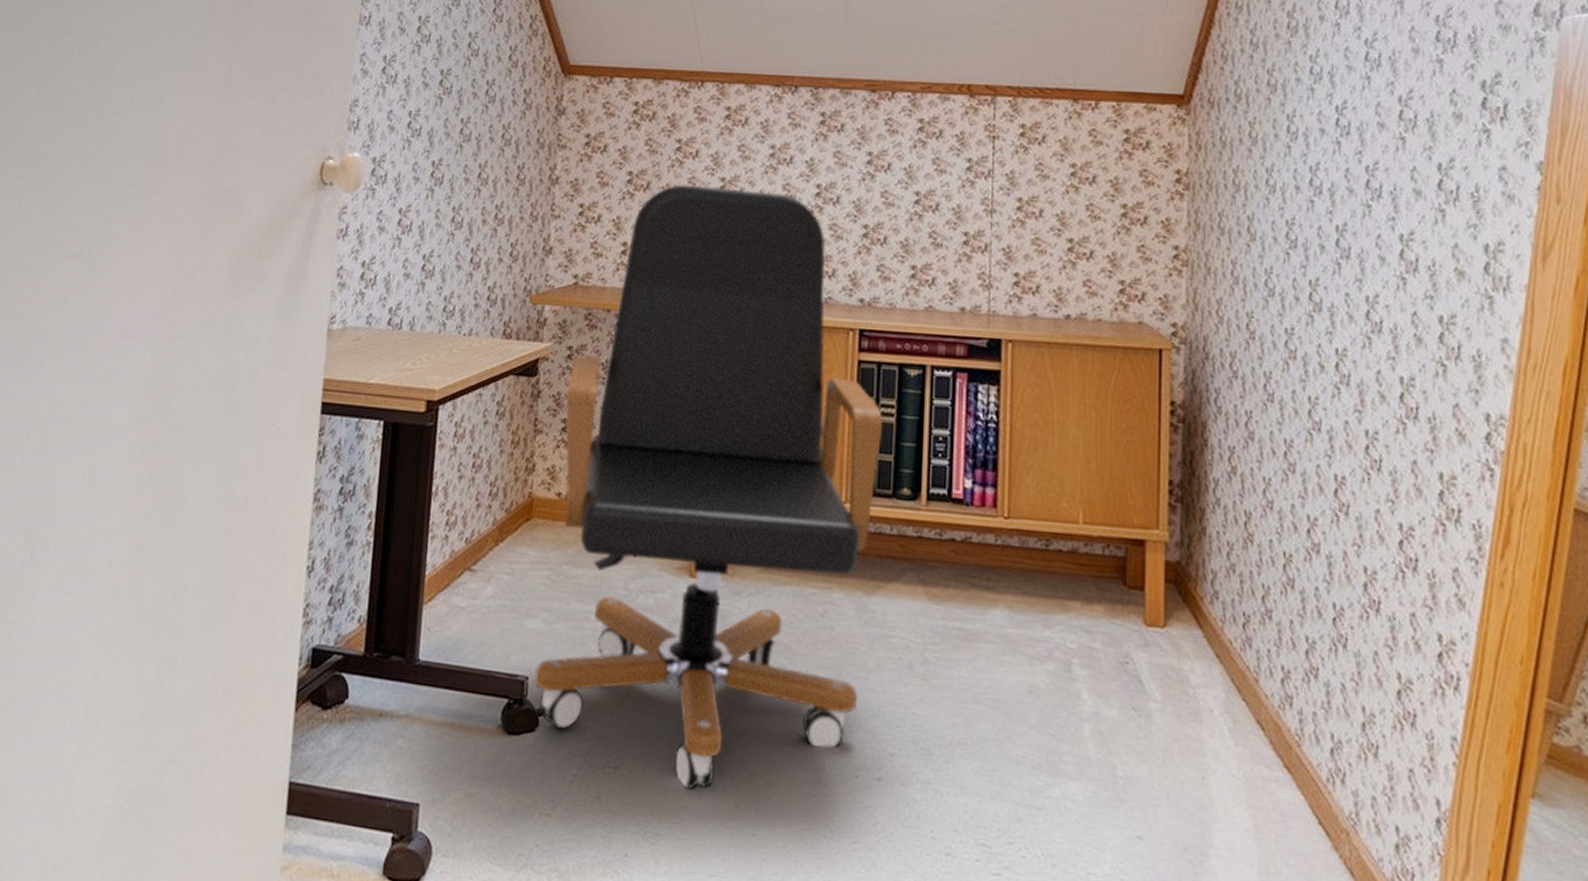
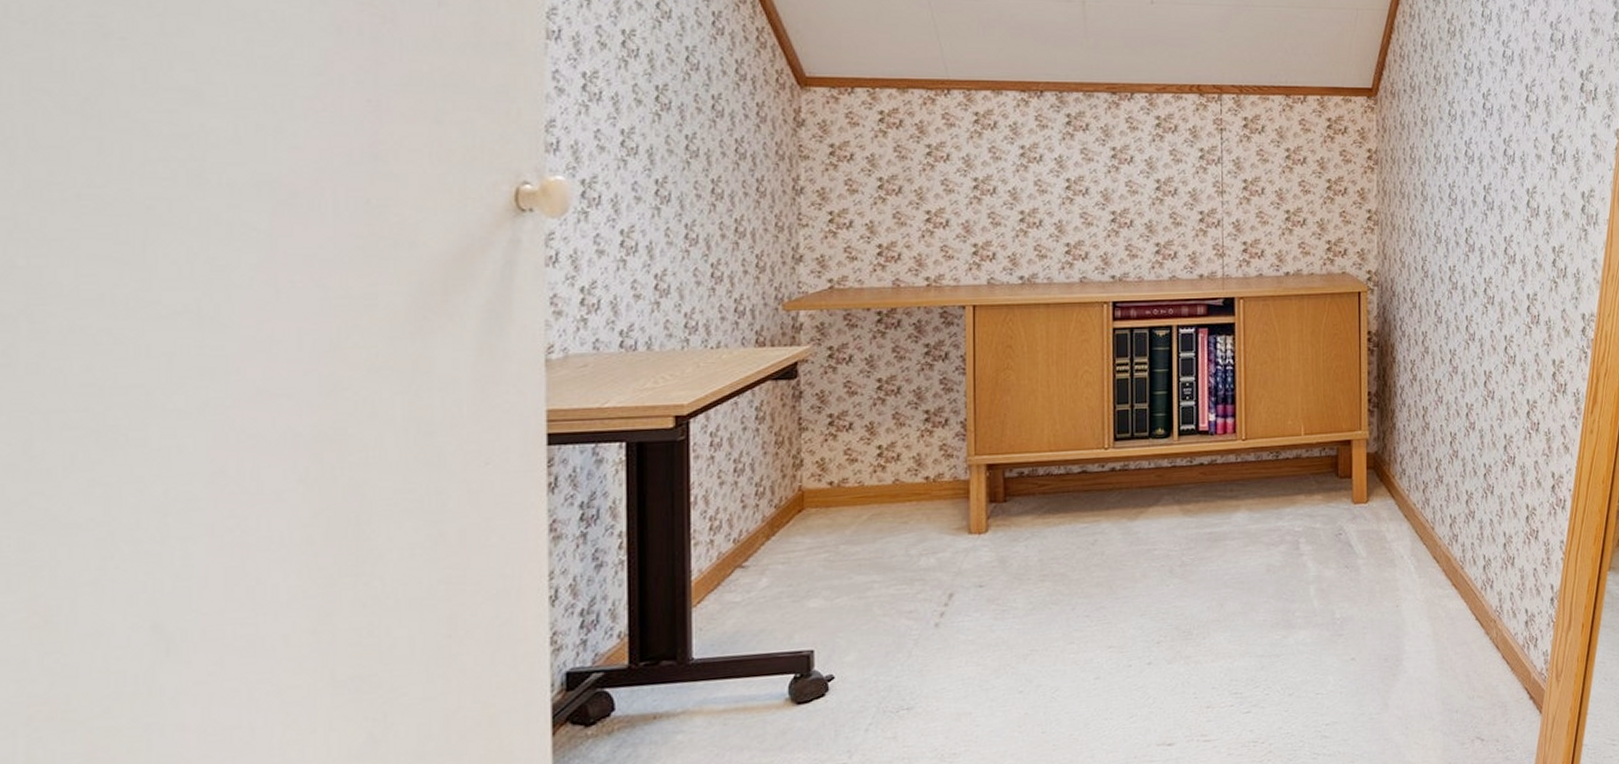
office chair: present [534,184,883,789] -> none [820,186,1138,710]

